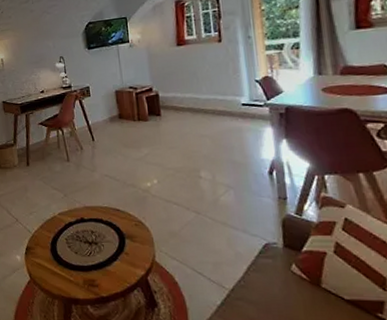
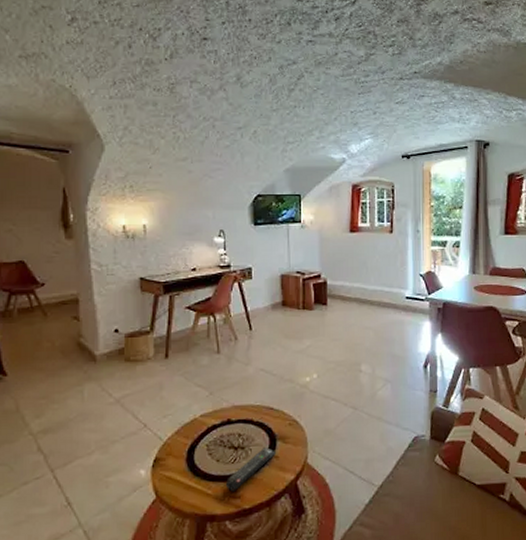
remote control: none [84,244,125,281] -> present [225,447,275,492]

